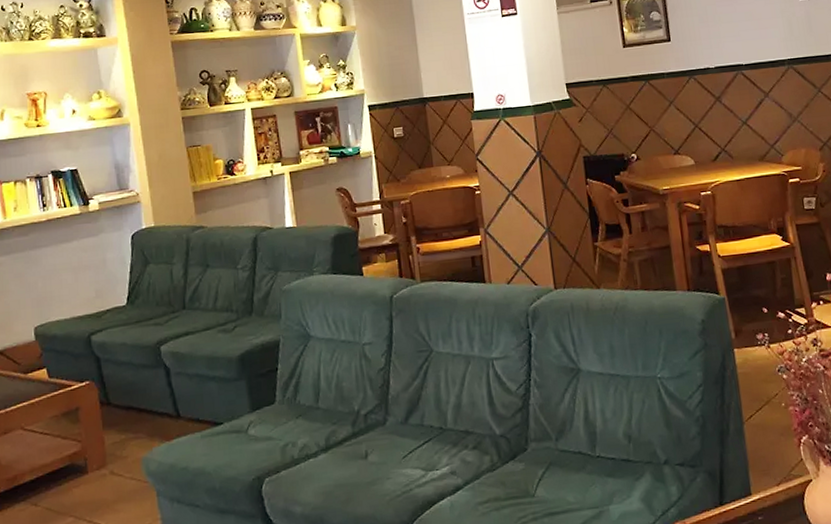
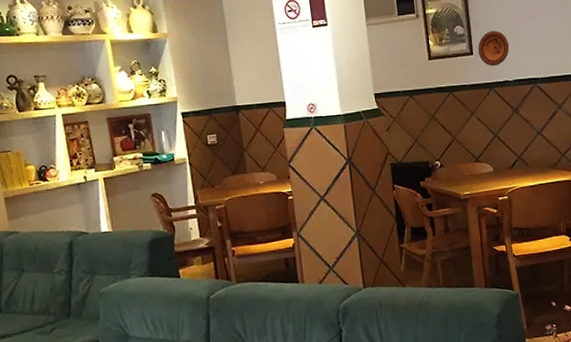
decorative plate: none [676,15,710,53] -> present [478,30,510,66]

